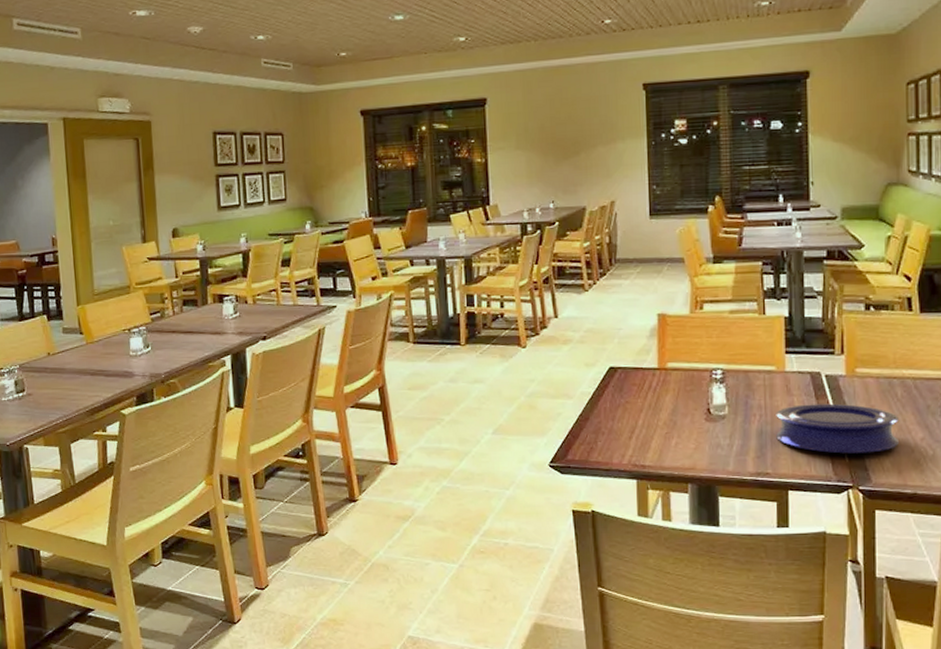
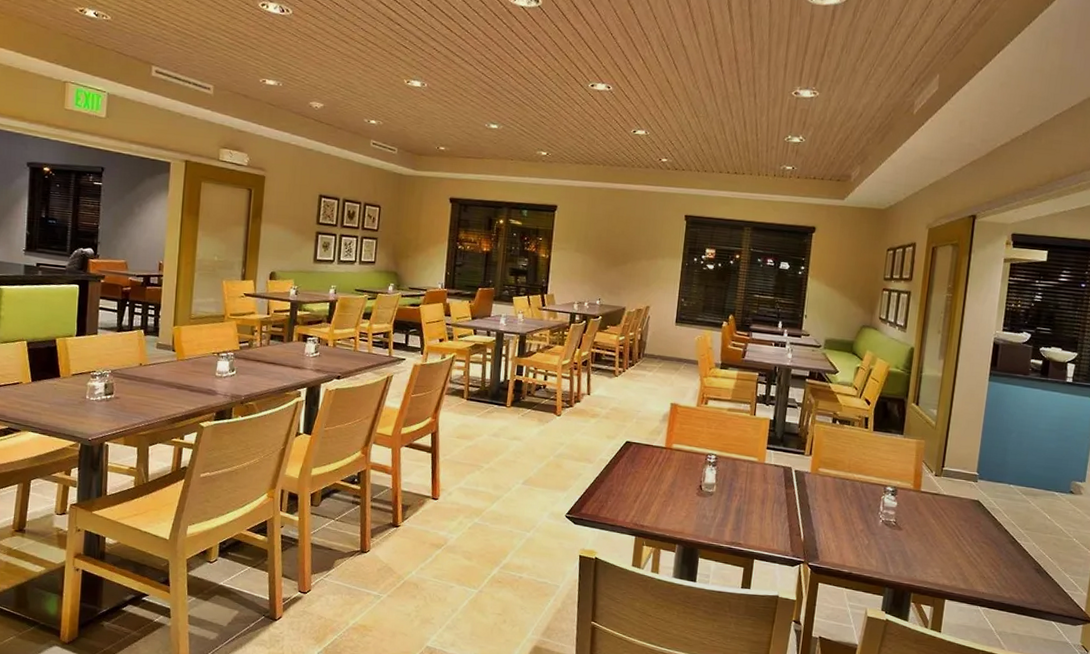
plate: present [776,403,899,454] -> none [750,491,846,537]

